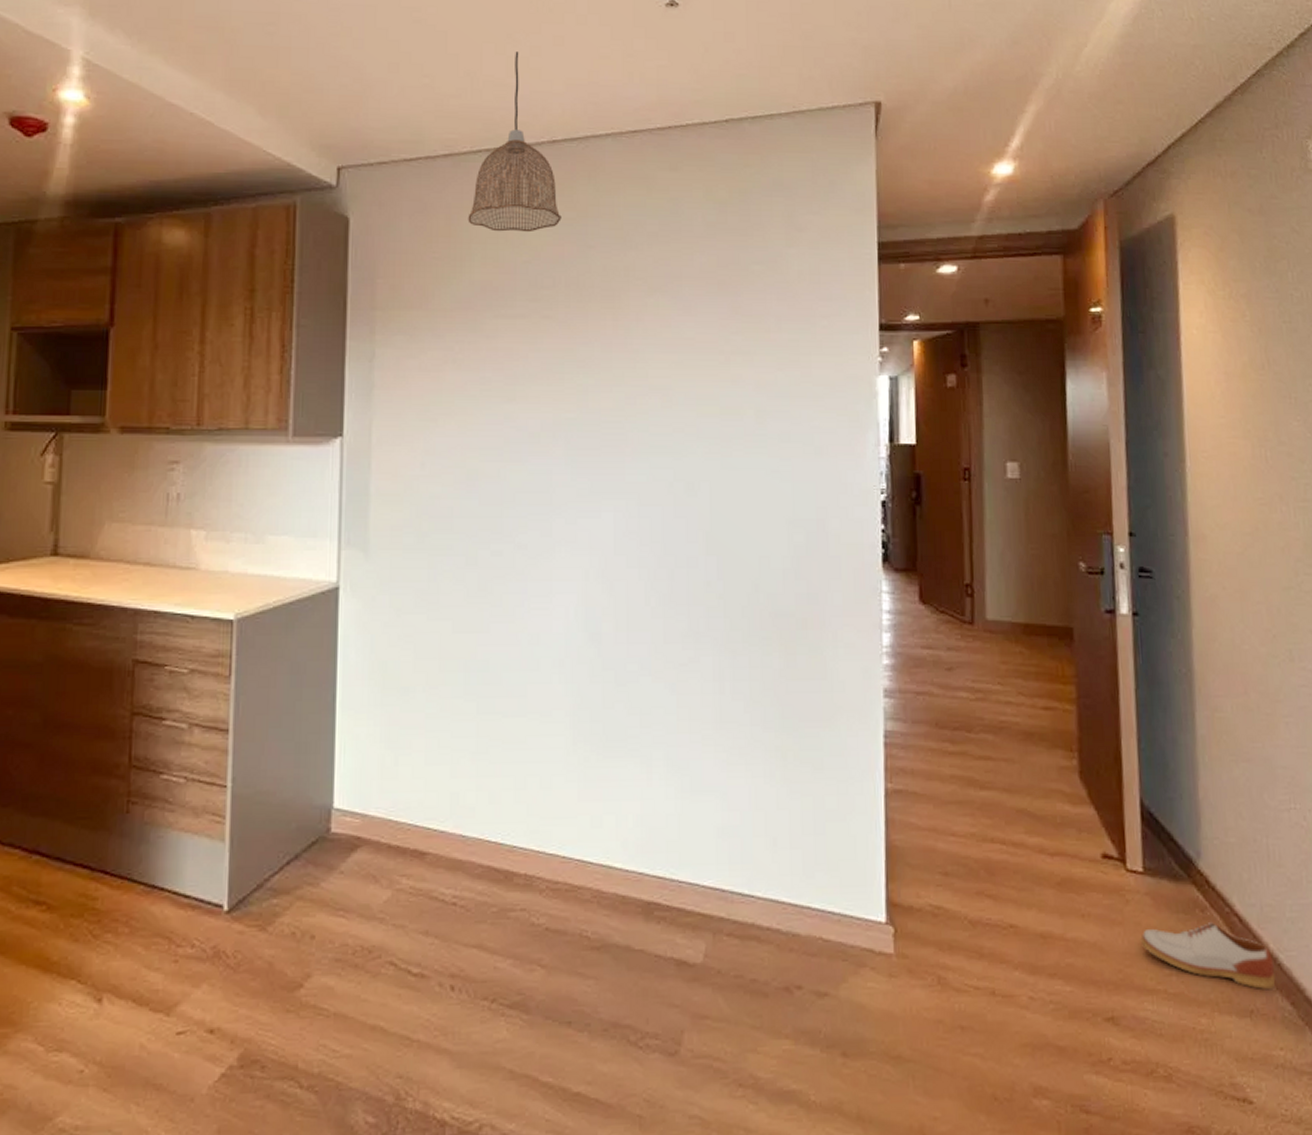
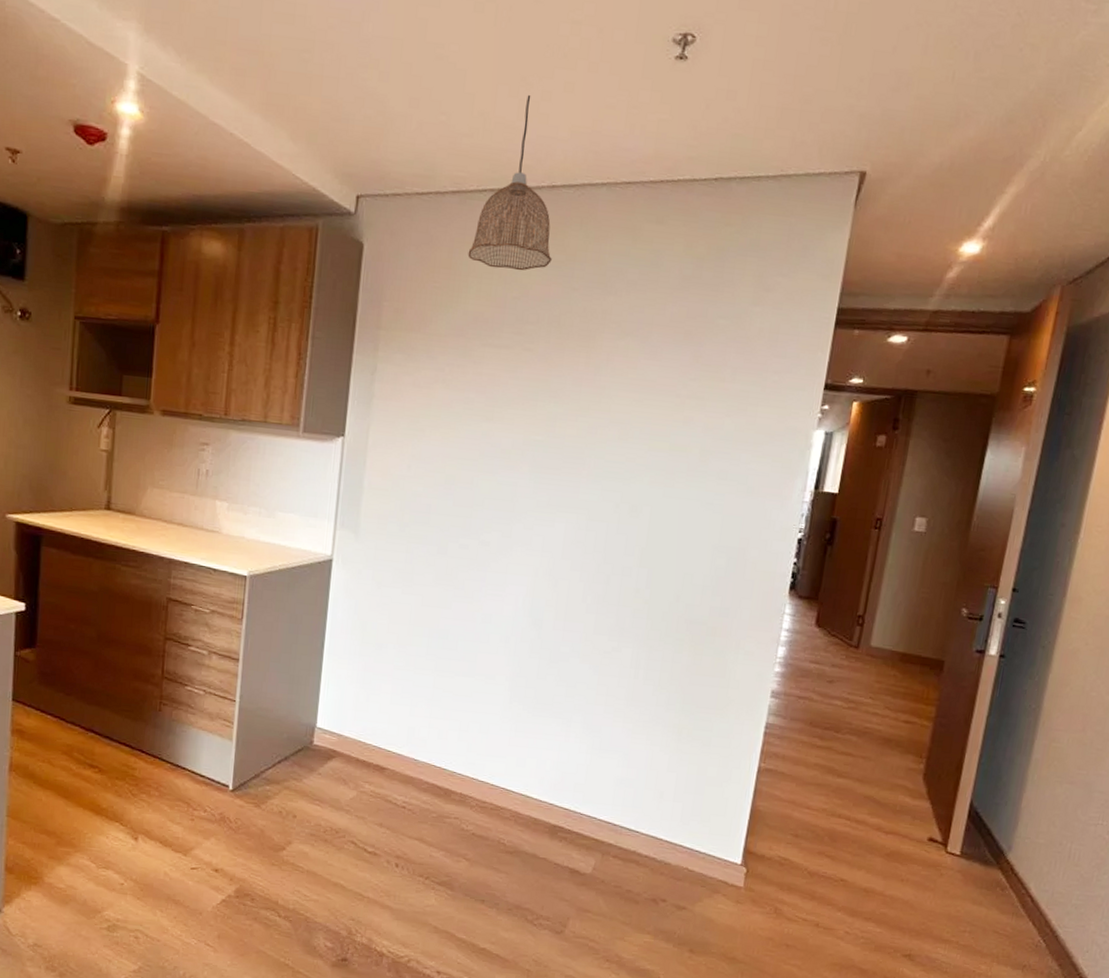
shoe: present [1140,922,1276,989] -> none [945,897,1052,953]

